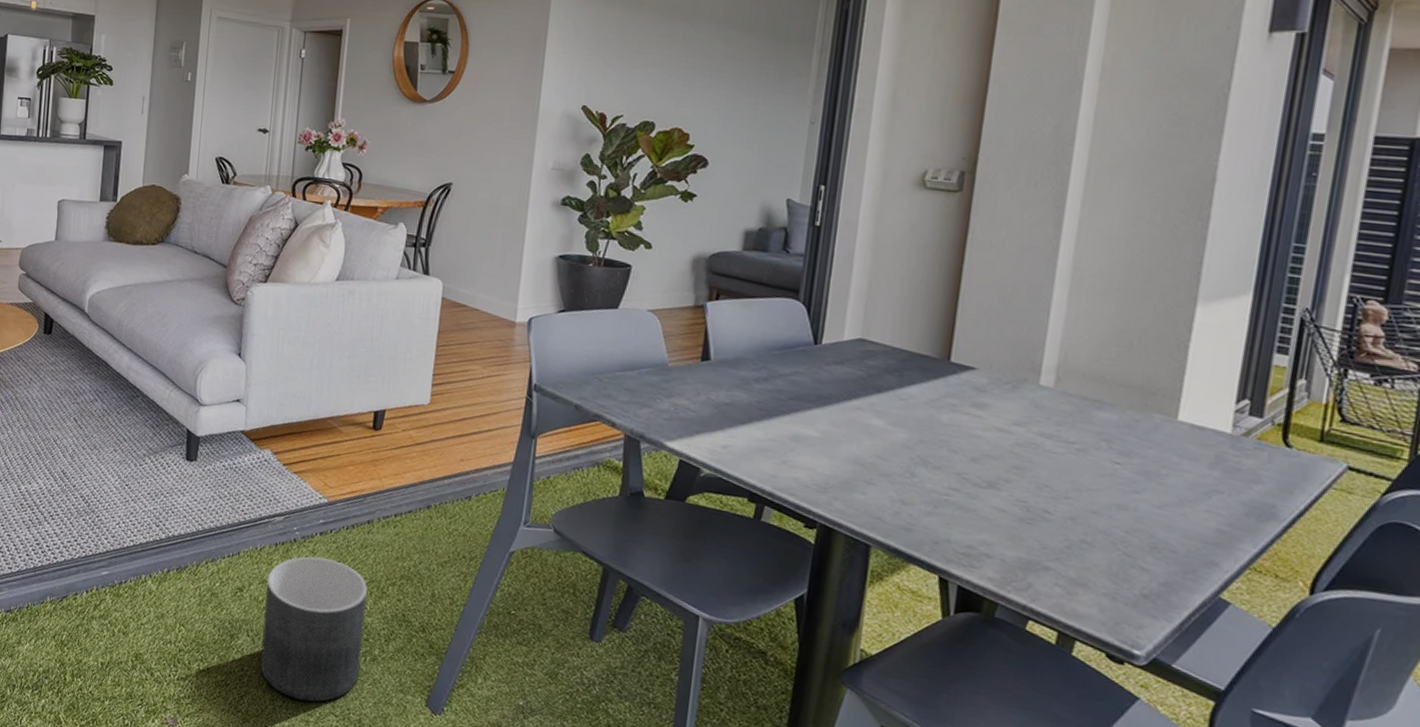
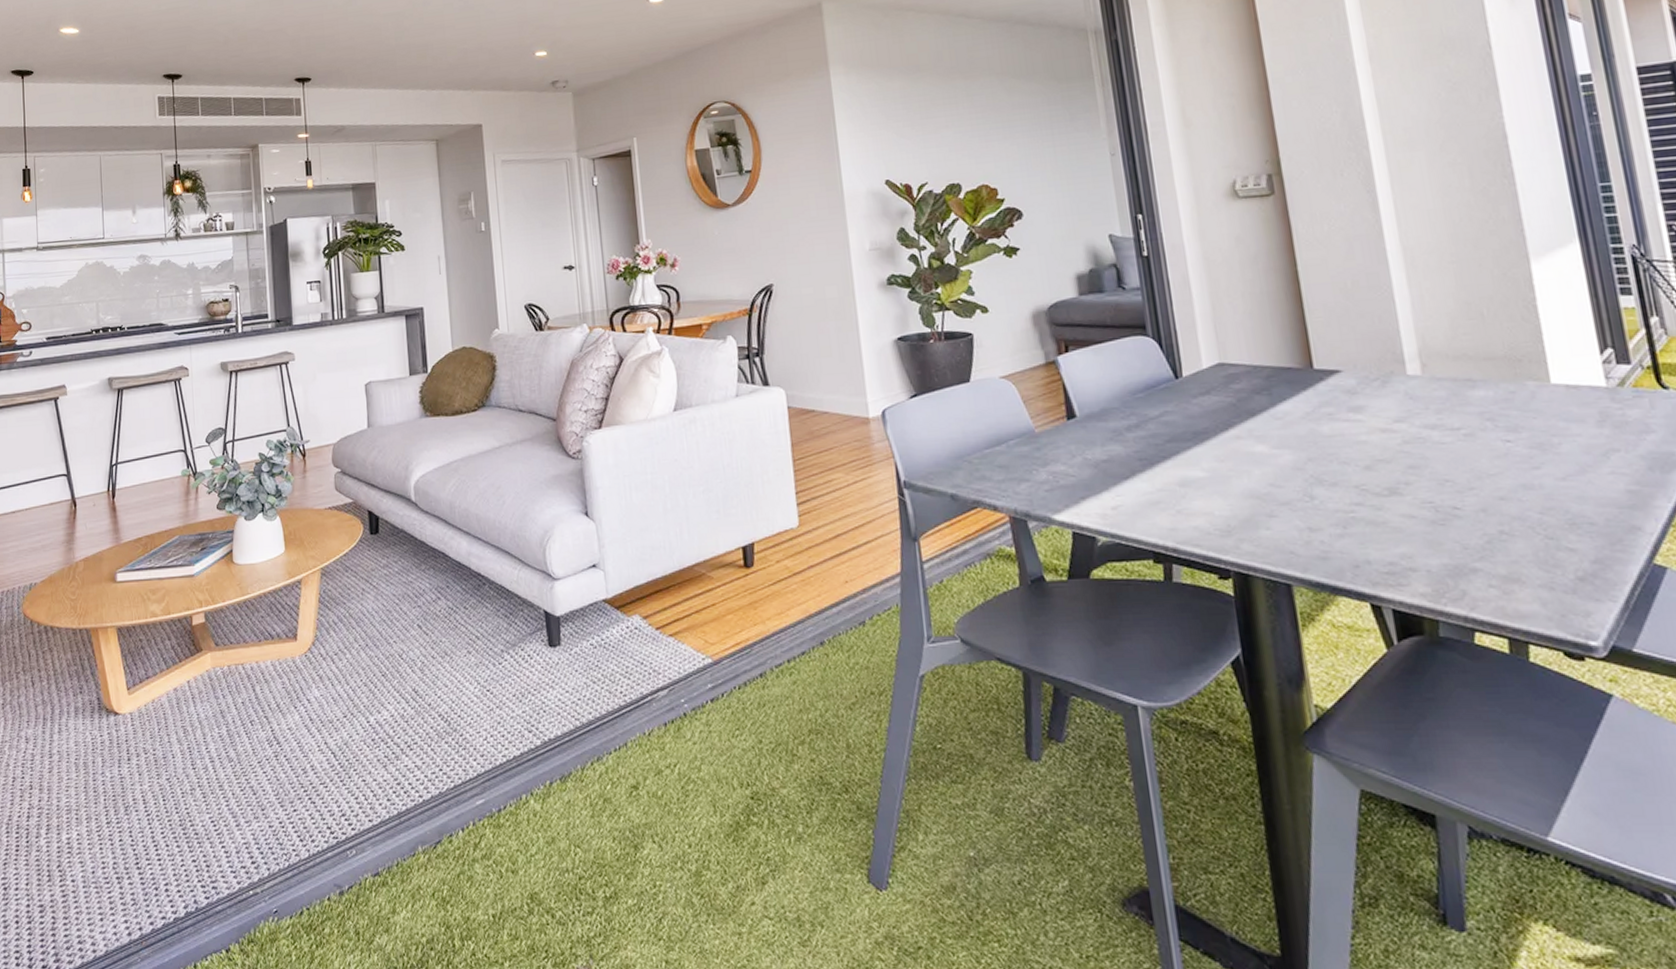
planter: present [260,556,367,702] -> none [662,729,787,910]

